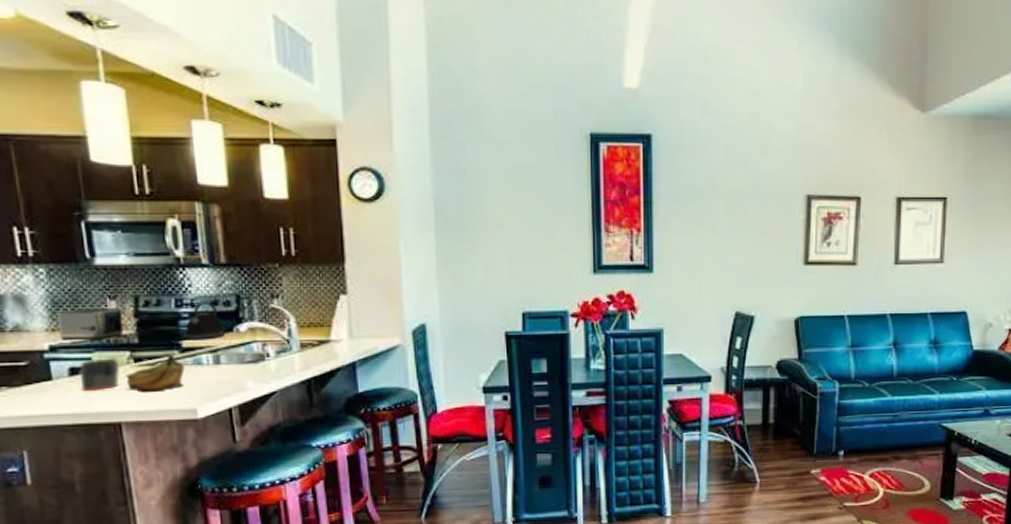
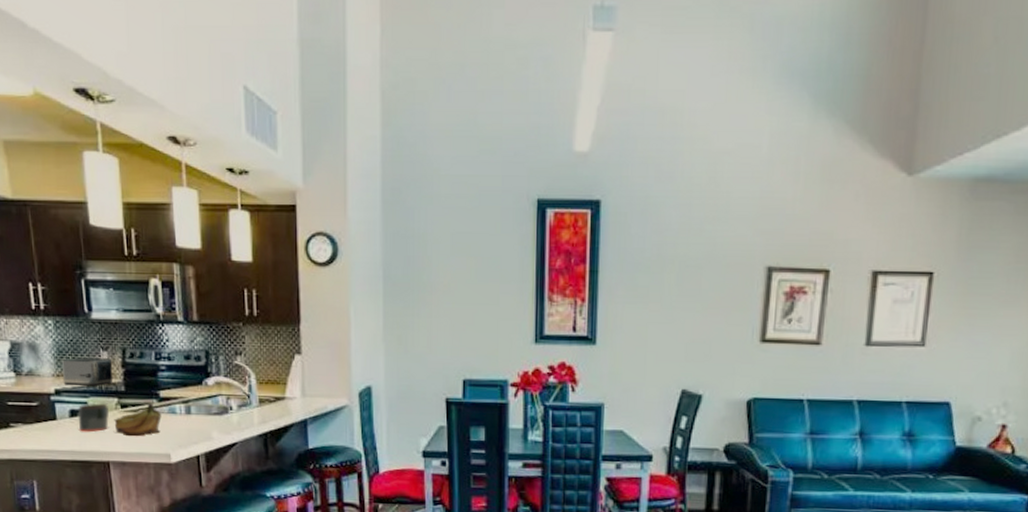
kettle: present [185,301,226,340] -> none [163,355,196,391]

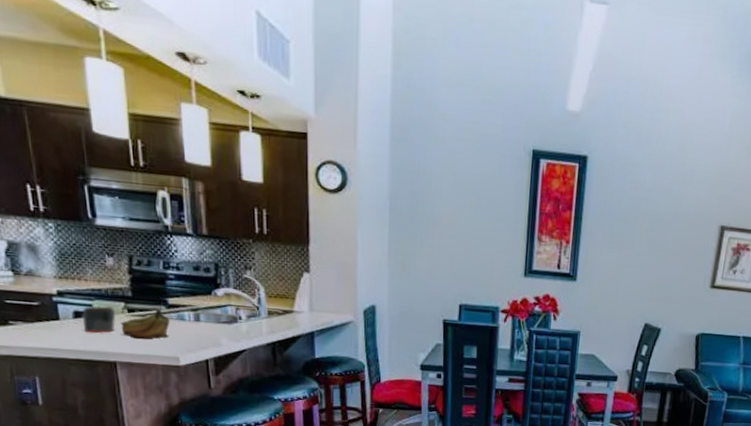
toaster: present [61,357,113,387] -> none [64,261,120,291]

